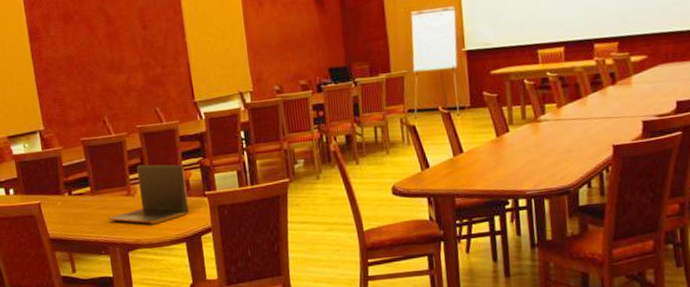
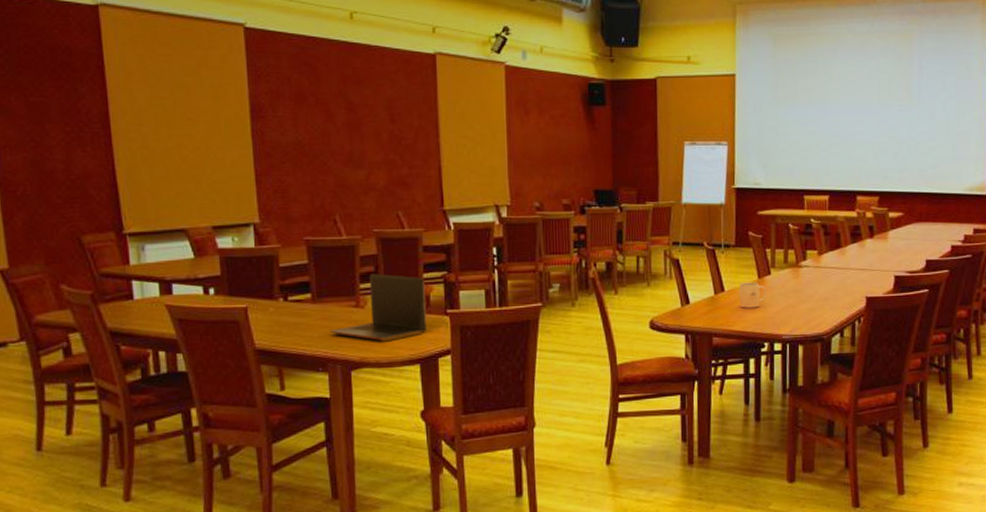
mug: none [477,140,508,168] -> present [738,282,768,308]

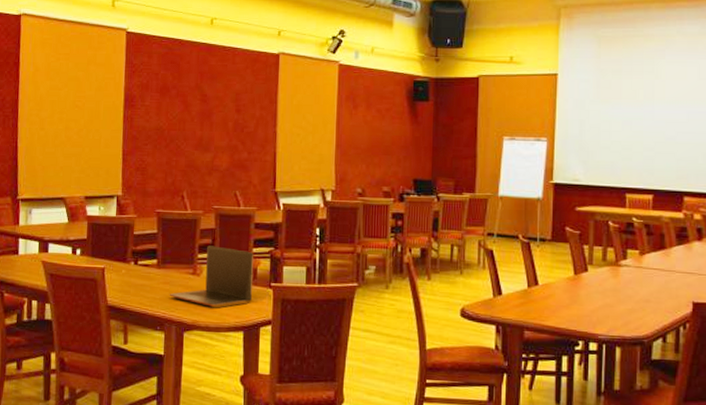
mug: present [738,282,768,308] -> none [553,277,584,304]

